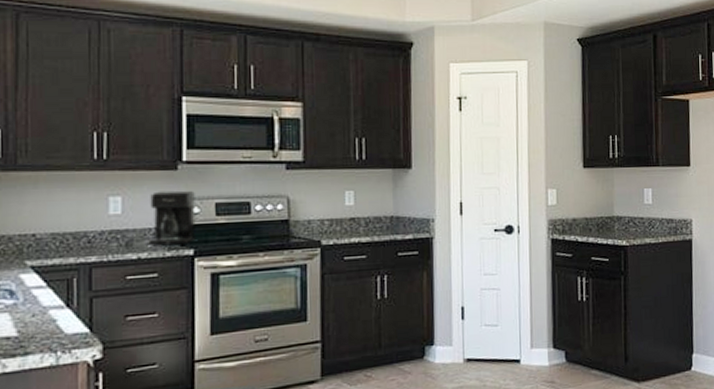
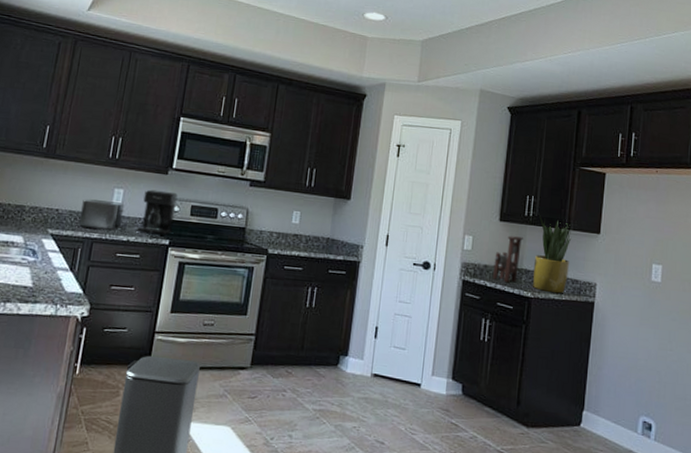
toaster: none [67,213,127,251] -> present [79,198,125,231]
paper towel holder: none [583,182,611,233] -> present [493,236,523,282]
planter: none [624,153,662,237] -> present [532,213,572,294]

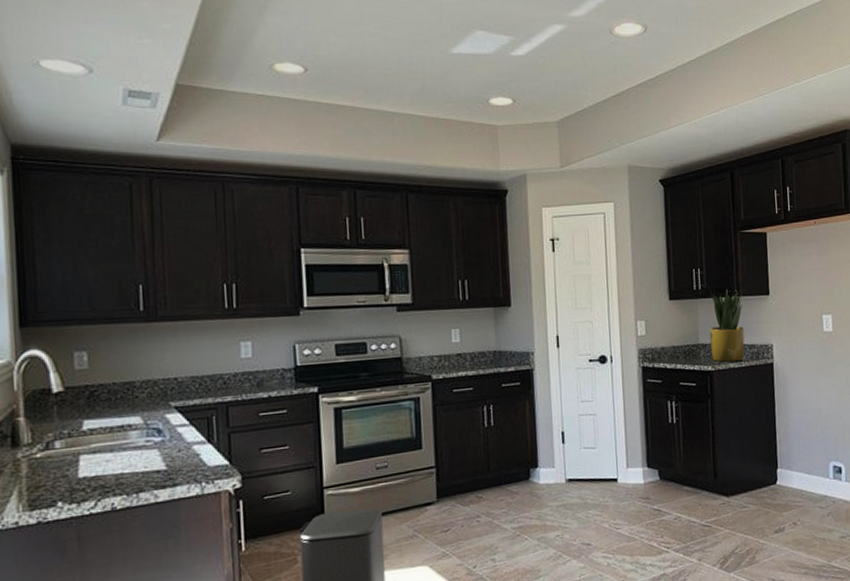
toaster: present [79,198,125,231] -> none [204,356,258,392]
coffee maker: present [136,189,178,236] -> none [277,333,319,386]
paper towel holder: present [493,236,523,282] -> none [670,312,696,360]

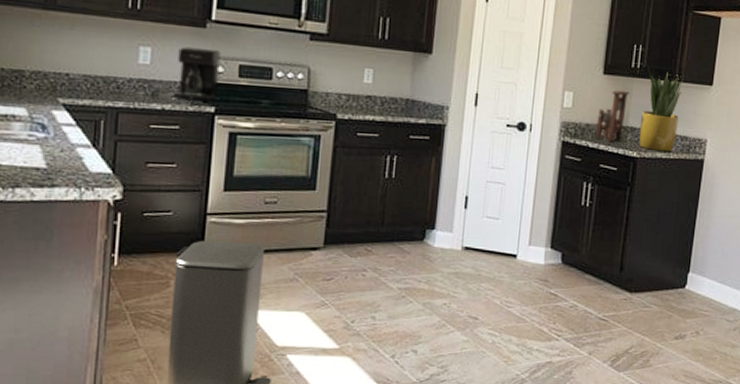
coffee maker: none [277,333,319,386] -> present [173,46,221,102]
paper towel holder: none [670,312,696,360] -> present [595,90,629,142]

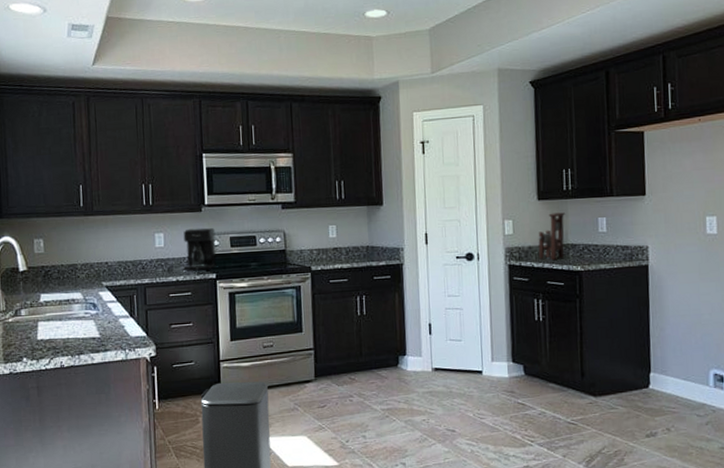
planter: present [638,64,682,152] -> none [577,185,617,263]

